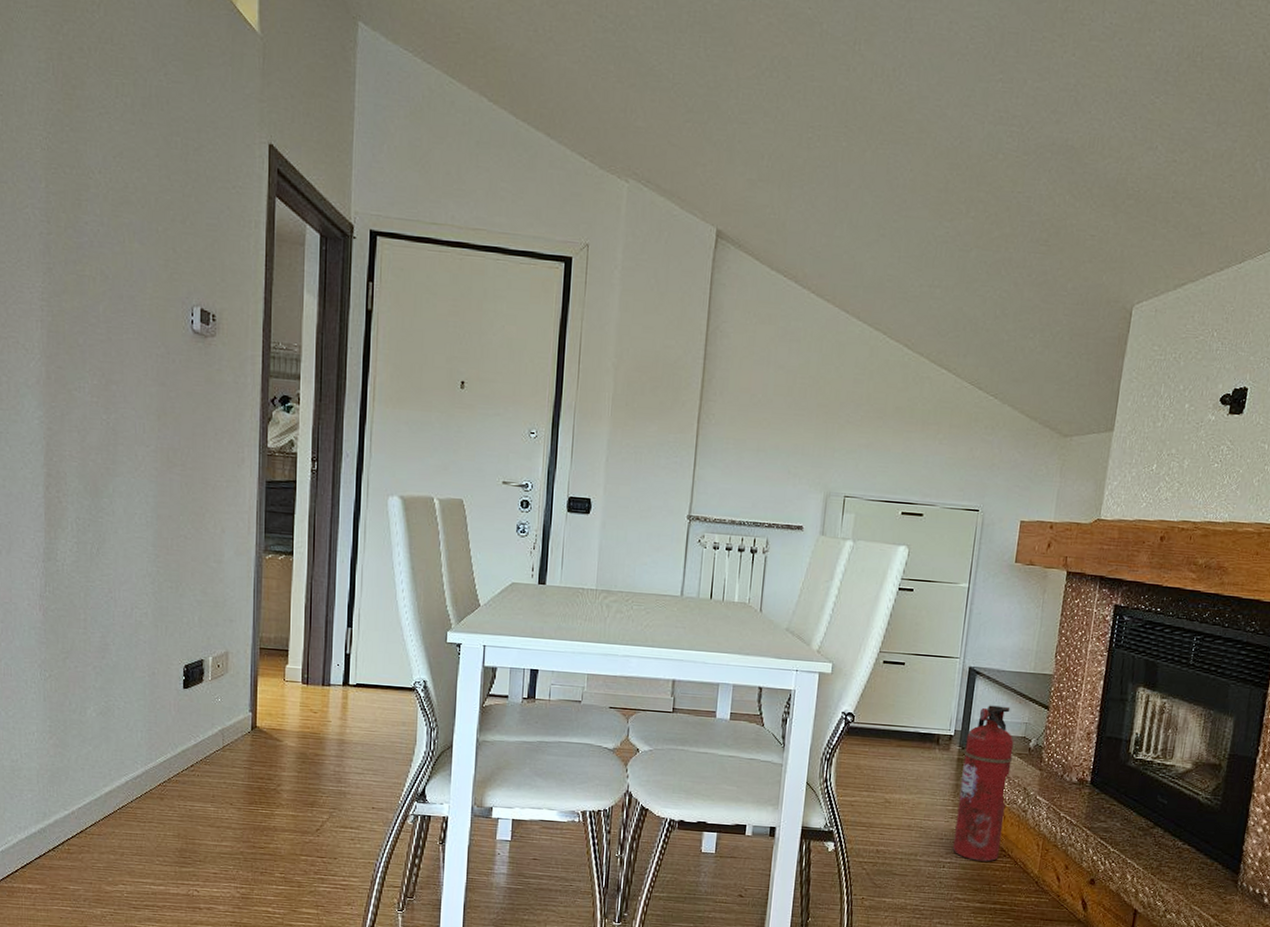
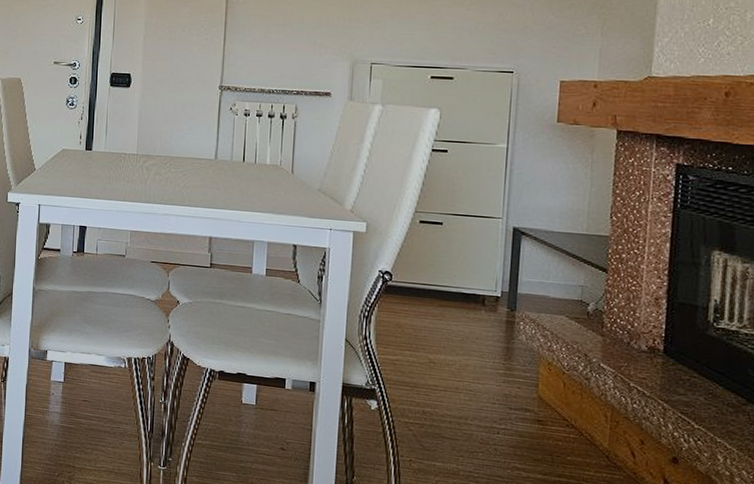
fire extinguisher: present [953,705,1014,862] -> none [507,266,570,431]

